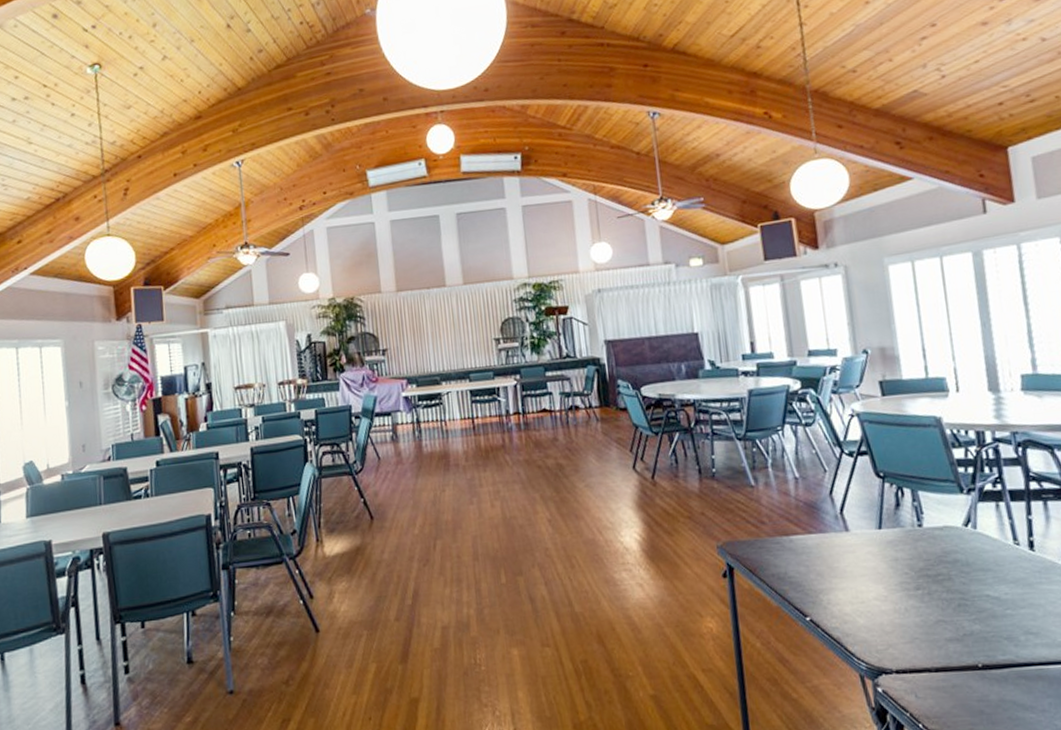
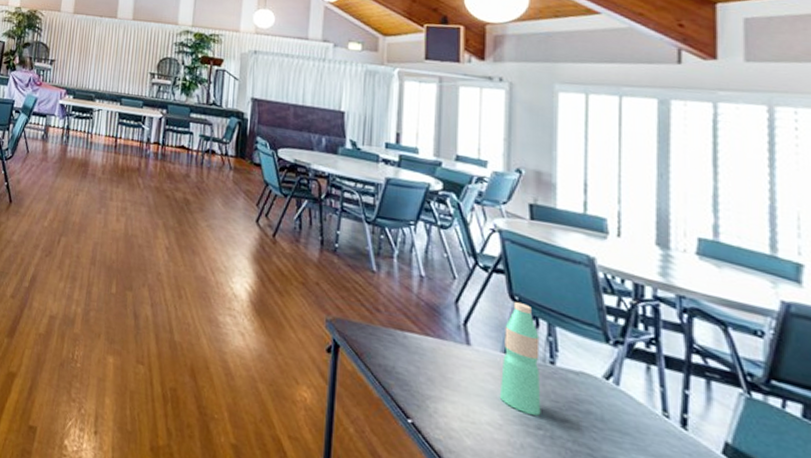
water bottle: none [875,477,918,579] -> present [499,302,541,416]

